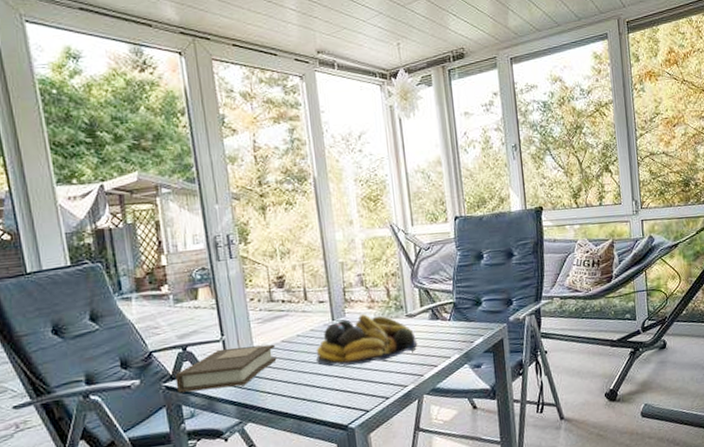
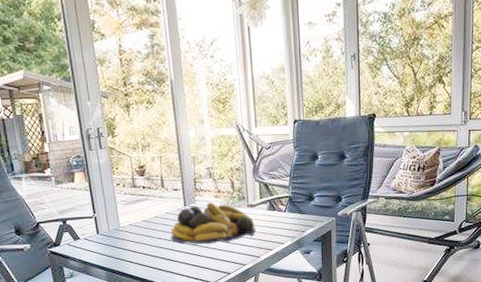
book: present [175,344,277,393] -> none [57,223,138,257]

